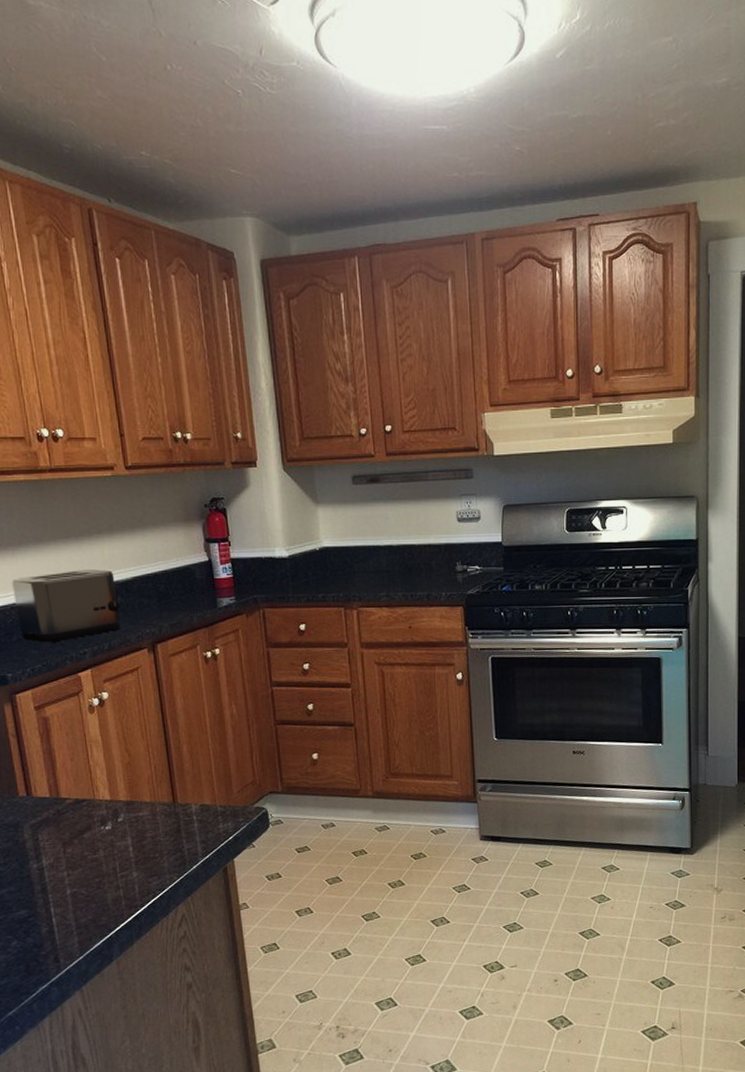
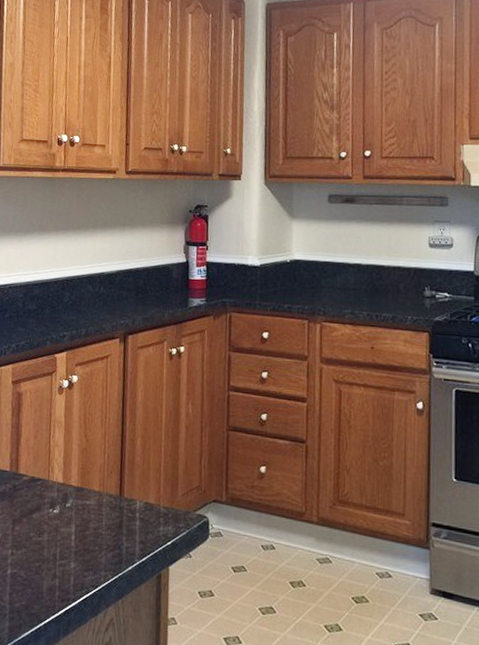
toaster: present [12,568,121,643] -> none [13,259,102,323]

